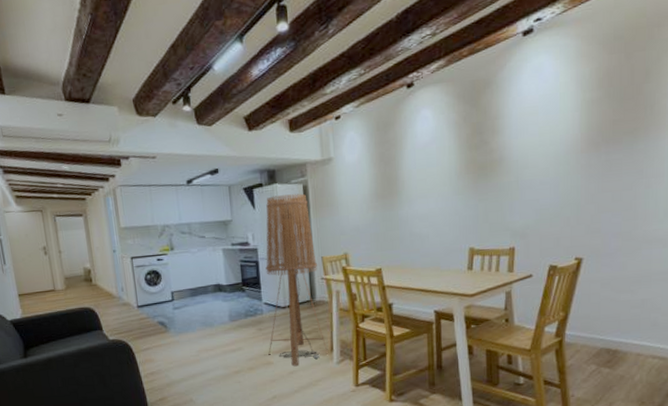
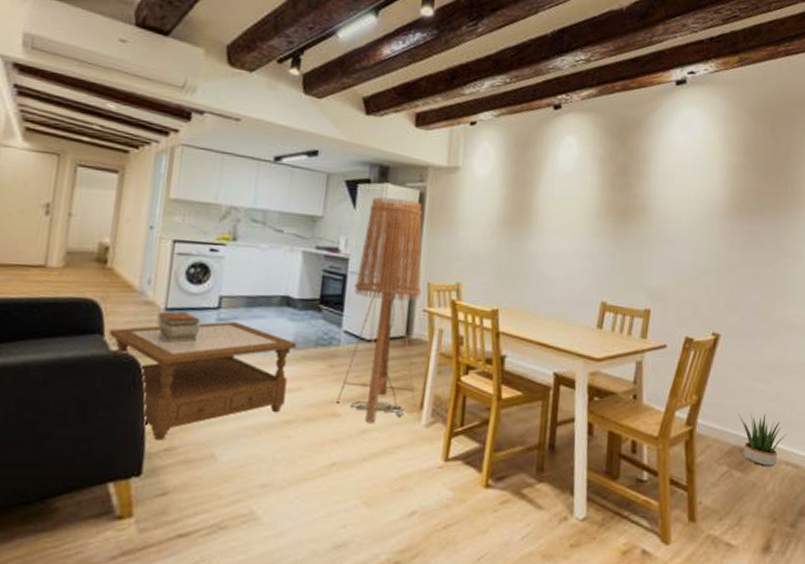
coffee table: none [106,308,233,394] -> present [109,321,297,441]
book stack: none [133,307,164,329] -> present [156,311,201,343]
potted plant: none [604,319,654,362] -> present [738,414,788,467]

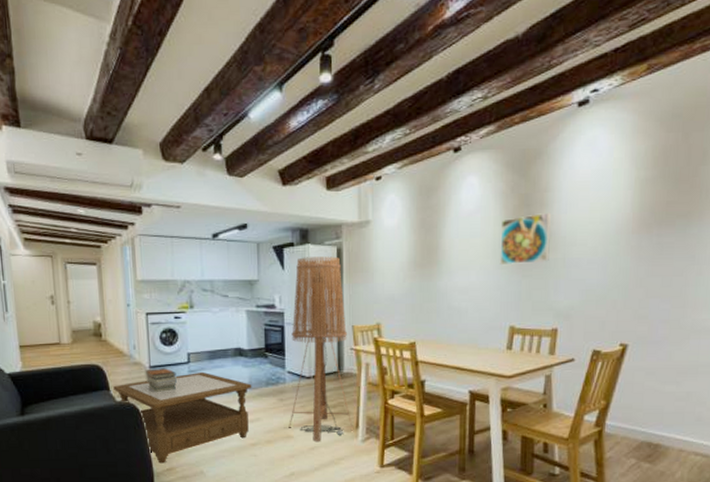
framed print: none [594,184,648,236] -> present [500,212,552,264]
potted plant: present [738,414,788,467] -> none [647,412,698,458]

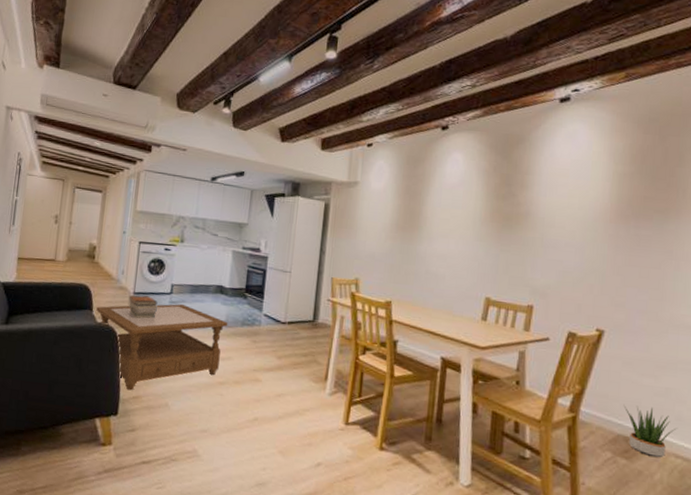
floor lamp: present [289,256,353,441] -> none [258,207,327,389]
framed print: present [500,212,552,264] -> none [479,193,531,240]
potted plant: none [647,412,698,458] -> present [623,405,678,458]

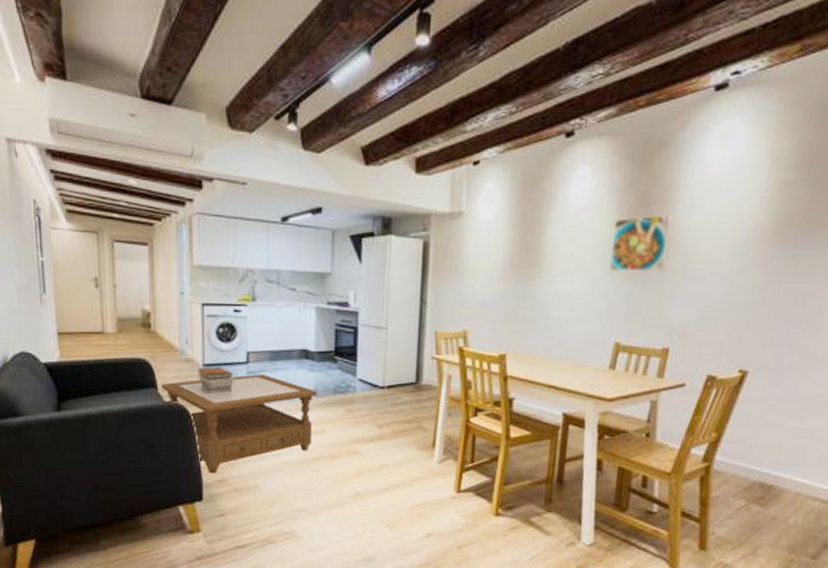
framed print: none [479,193,531,240] -> present [609,213,673,272]
potted plant: present [623,405,678,458] -> none [762,450,819,502]

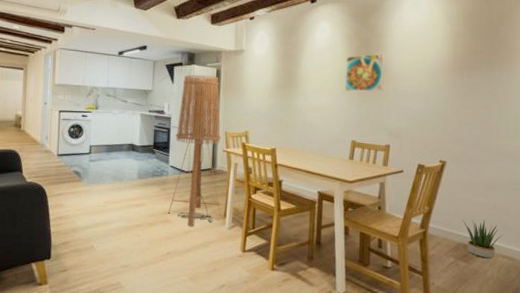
coffee table: present [162,373,318,474] -> none [26,161,141,238]
book stack: present [198,367,234,394] -> none [53,156,80,176]
floor lamp: none [356,250,430,460] -> present [168,75,222,226]
potted plant: none [762,450,819,502] -> present [462,220,504,259]

